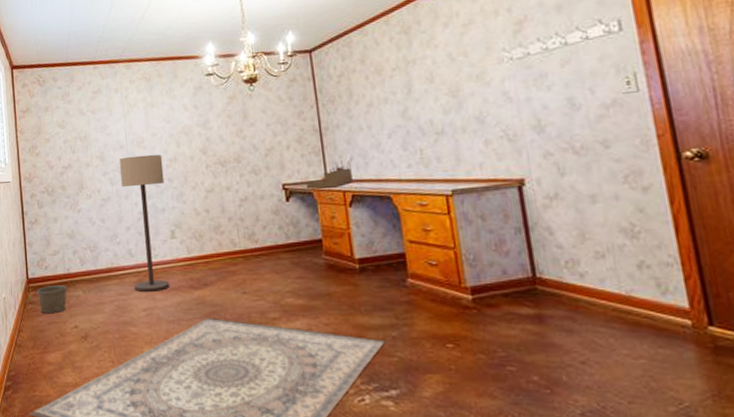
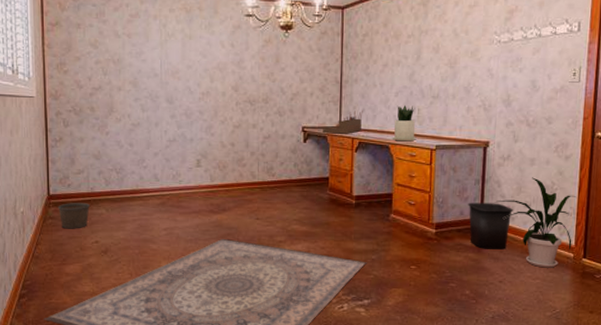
floor lamp: present [119,154,170,292] -> none [152,85,195,213]
planter: none [391,146,425,190] -> present [392,105,416,142]
waste bin: none [511,256,581,318] -> present [468,202,514,250]
house plant: none [550,218,685,342] -> present [495,177,577,268]

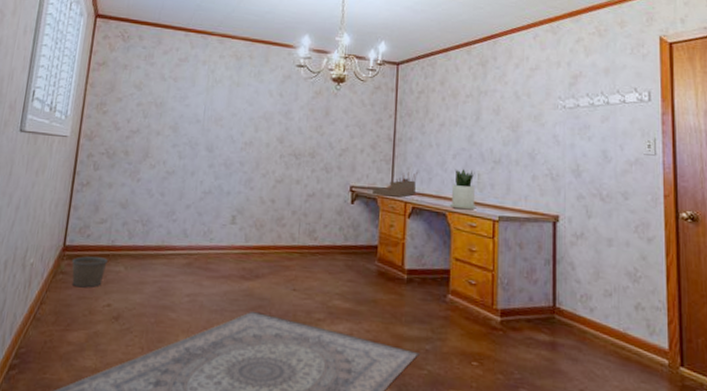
waste bin: present [468,202,514,250] -> none [538,286,592,349]
house plant: present [495,177,577,268] -> none [569,261,665,377]

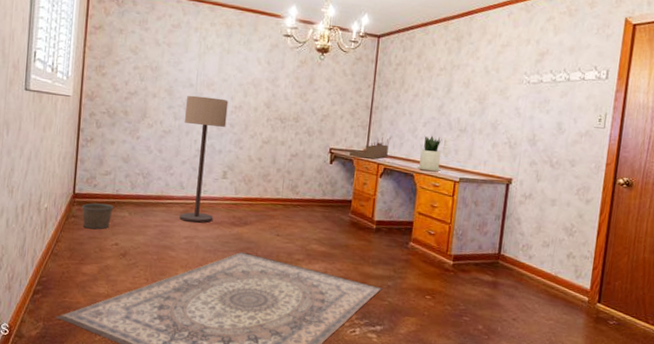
floor lamp: none [182,132,238,277] -> present [179,95,229,223]

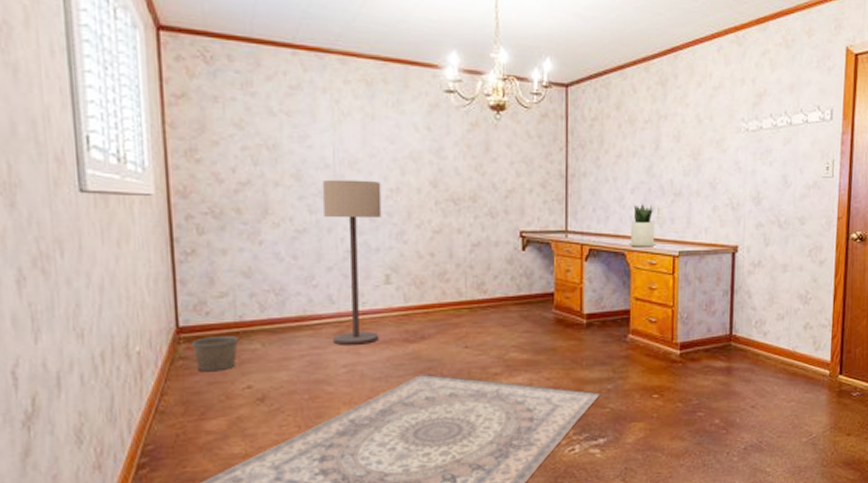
desk organizer: present [349,137,391,159] -> none [545,211,594,239]

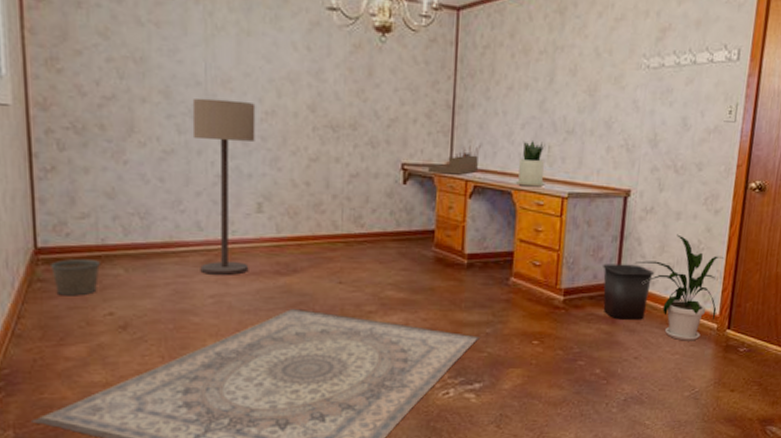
desk organizer: none [545,211,594,239] -> present [428,145,481,175]
waste bin: none [716,316,766,371] -> present [603,264,655,320]
house plant: none [745,286,832,388] -> present [634,234,725,341]

